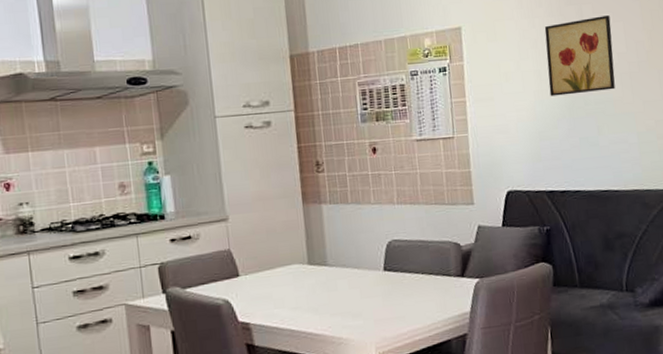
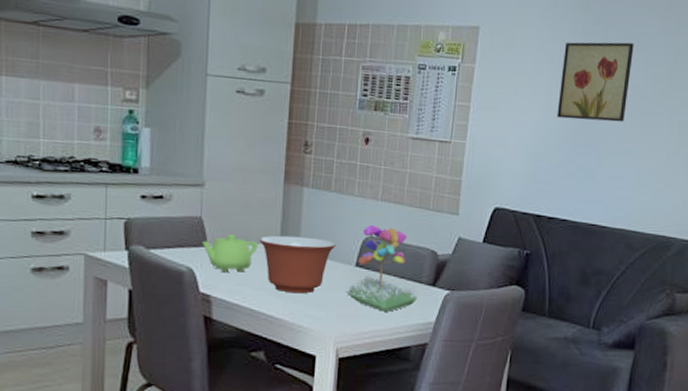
teapot: none [234,260,288,298] -> present [202,233,258,272]
mixing bowl: none [287,250,362,308] -> present [258,235,337,294]
flower: none [379,228,449,310] -> present [346,224,418,312]

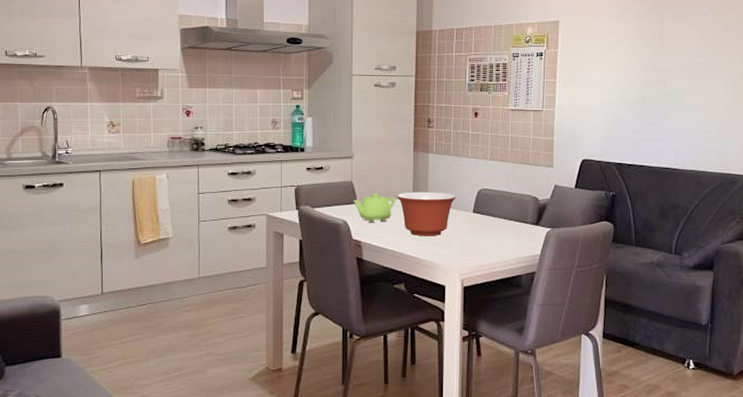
flower: present [346,224,418,312] -> none [467,179,524,248]
wall art: present [557,42,634,122] -> none [628,22,687,85]

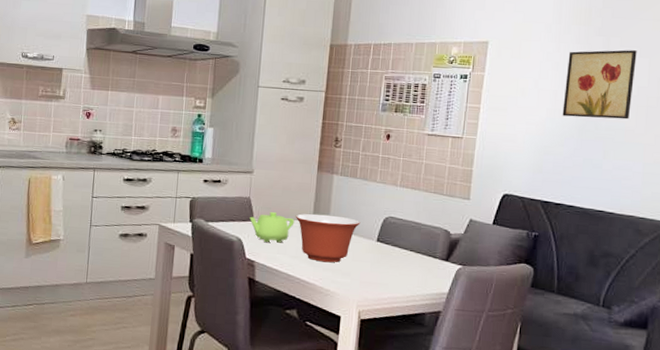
wall art: none [628,22,687,85] -> present [562,50,637,120]

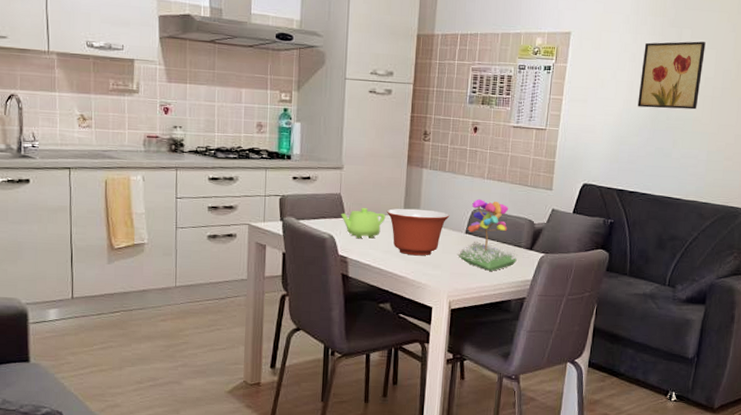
flower: none [368,206,432,282] -> present [458,198,517,271]

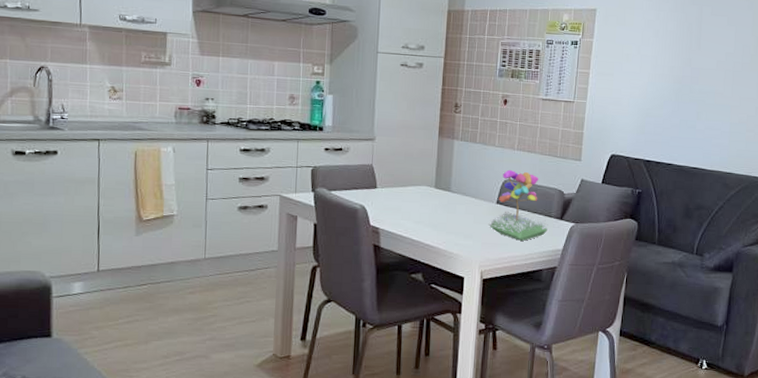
teapot: present [341,207,386,239] -> none [373,178,418,209]
mixing bowl: present [386,208,450,256] -> none [418,179,481,226]
wall art: present [637,41,706,110] -> none [662,18,725,83]

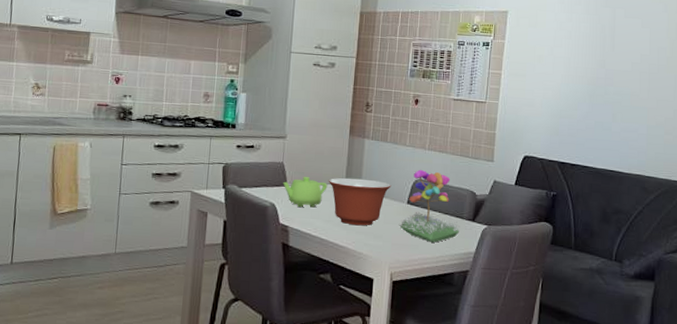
teapot: none [373,178,418,209] -> present [283,176,328,208]
mixing bowl: none [418,179,481,226] -> present [328,177,391,226]

